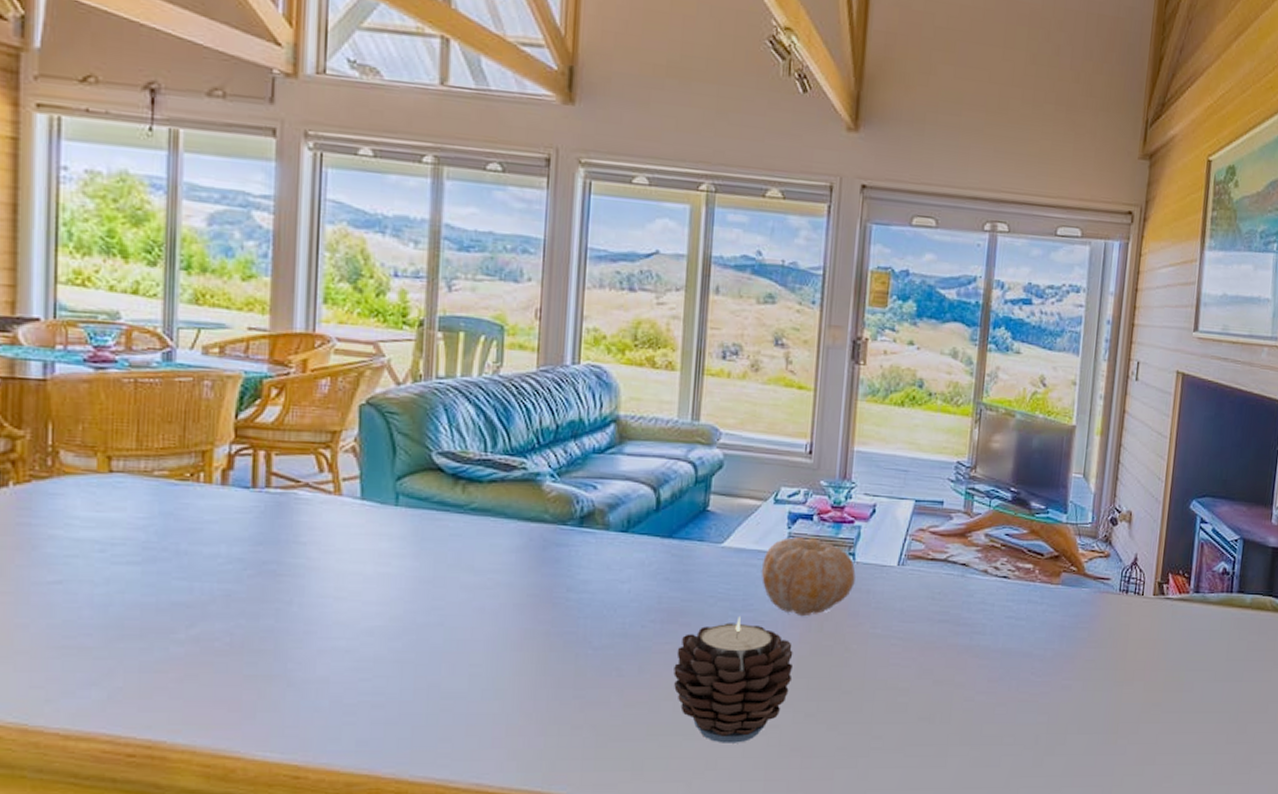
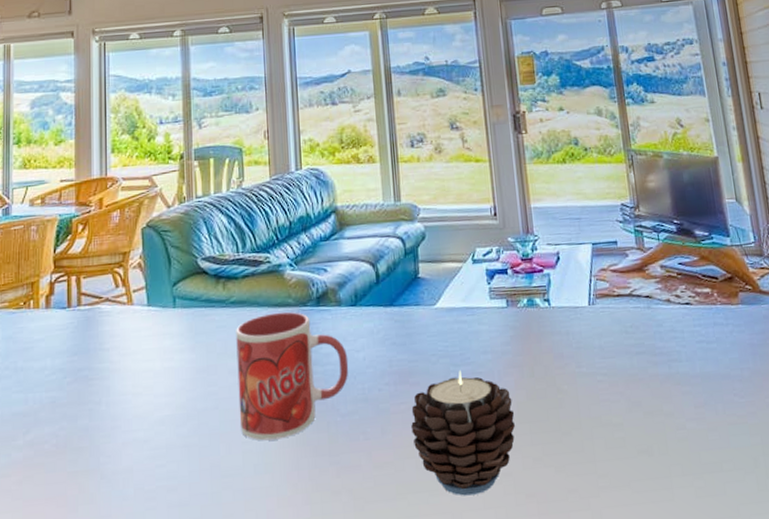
mug: none [468,527,610,666] -> present [236,311,349,441]
fruit: present [761,537,856,617] -> none [471,290,554,364]

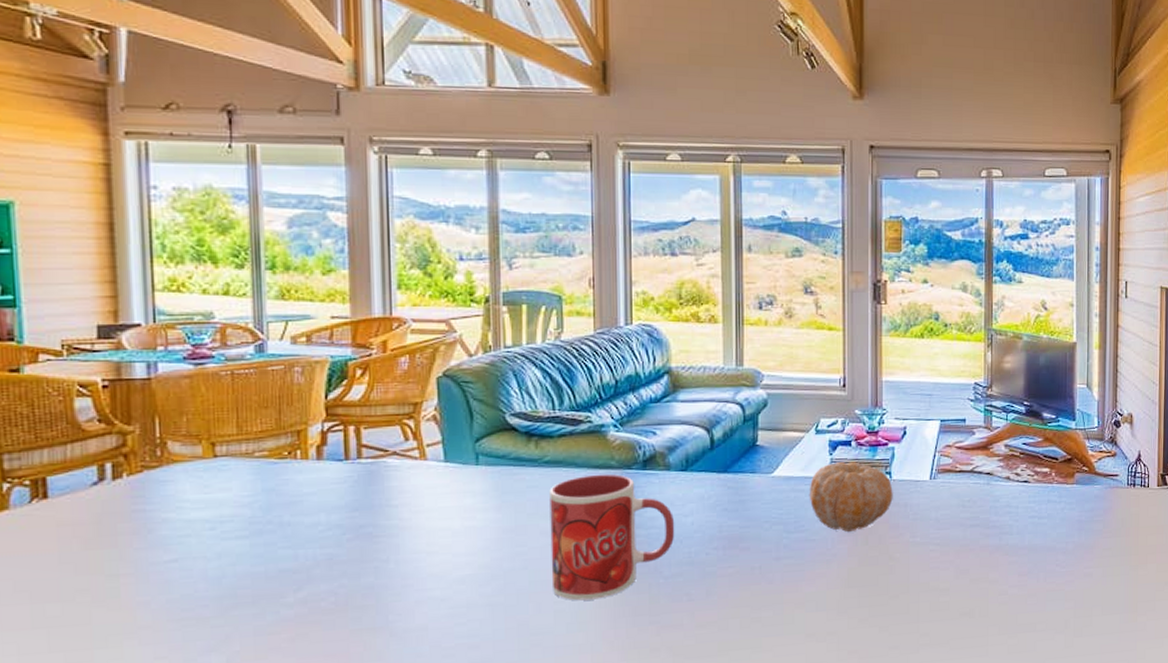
candle: present [411,371,516,496] -> none [738,538,845,653]
fruit: none [471,290,554,364] -> present [809,462,893,533]

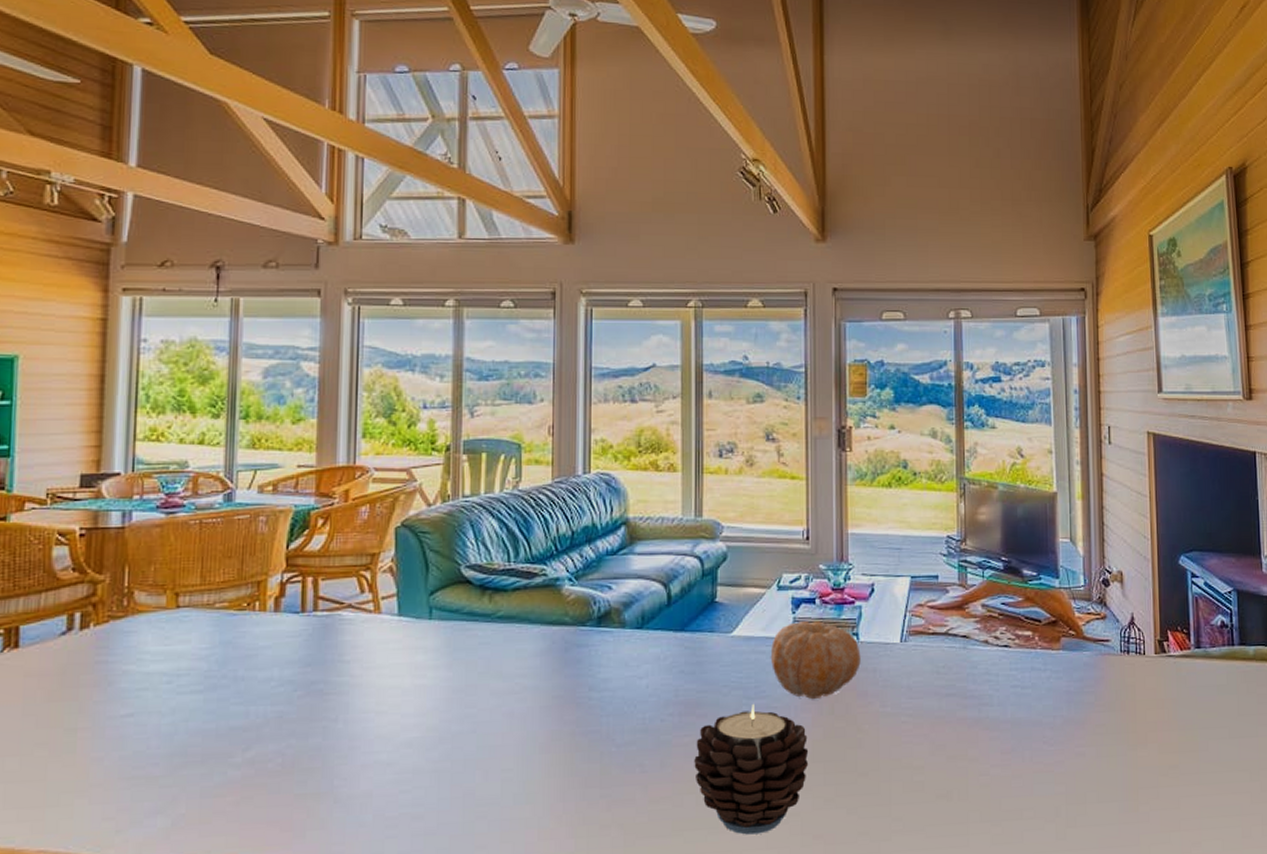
mug: present [549,474,675,601] -> none [500,630,629,769]
candle: none [738,538,845,653] -> present [694,704,809,835]

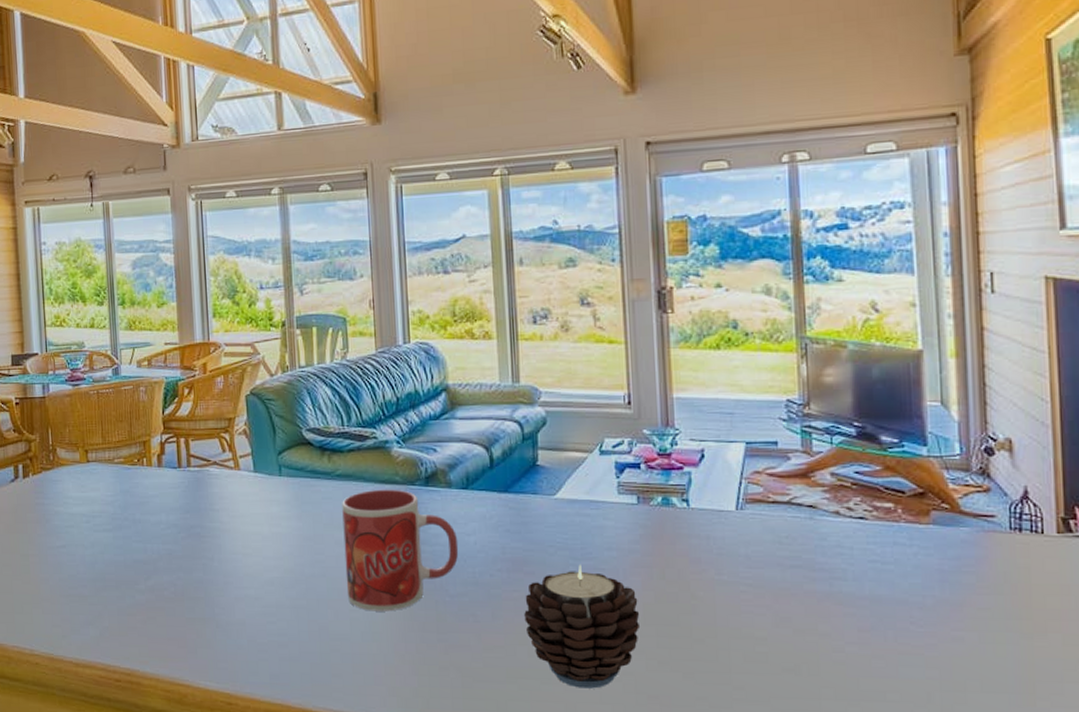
mug: none [500,630,629,769] -> present [342,489,459,612]
fruit: present [770,621,861,700] -> none [595,486,692,564]

